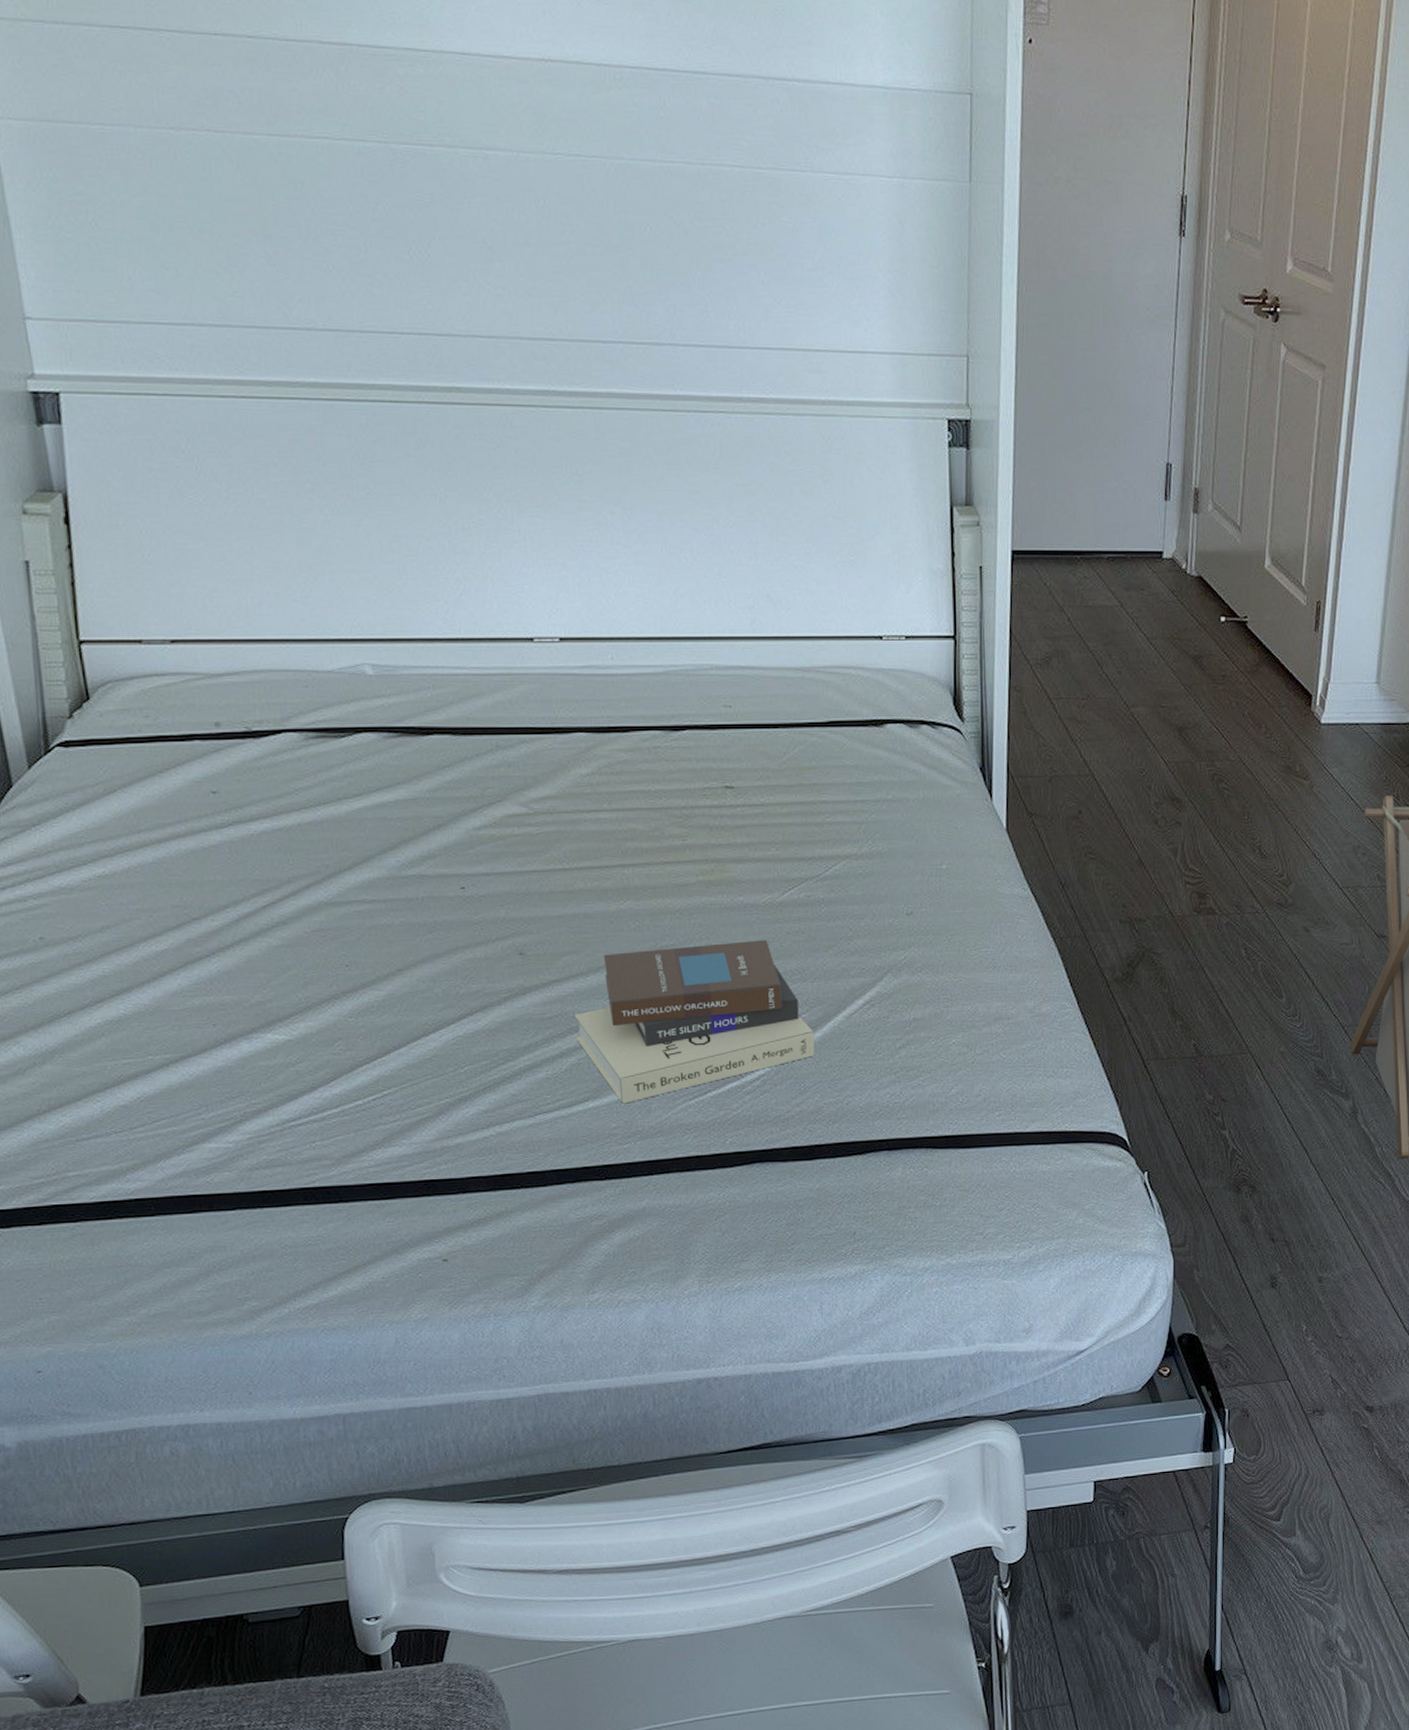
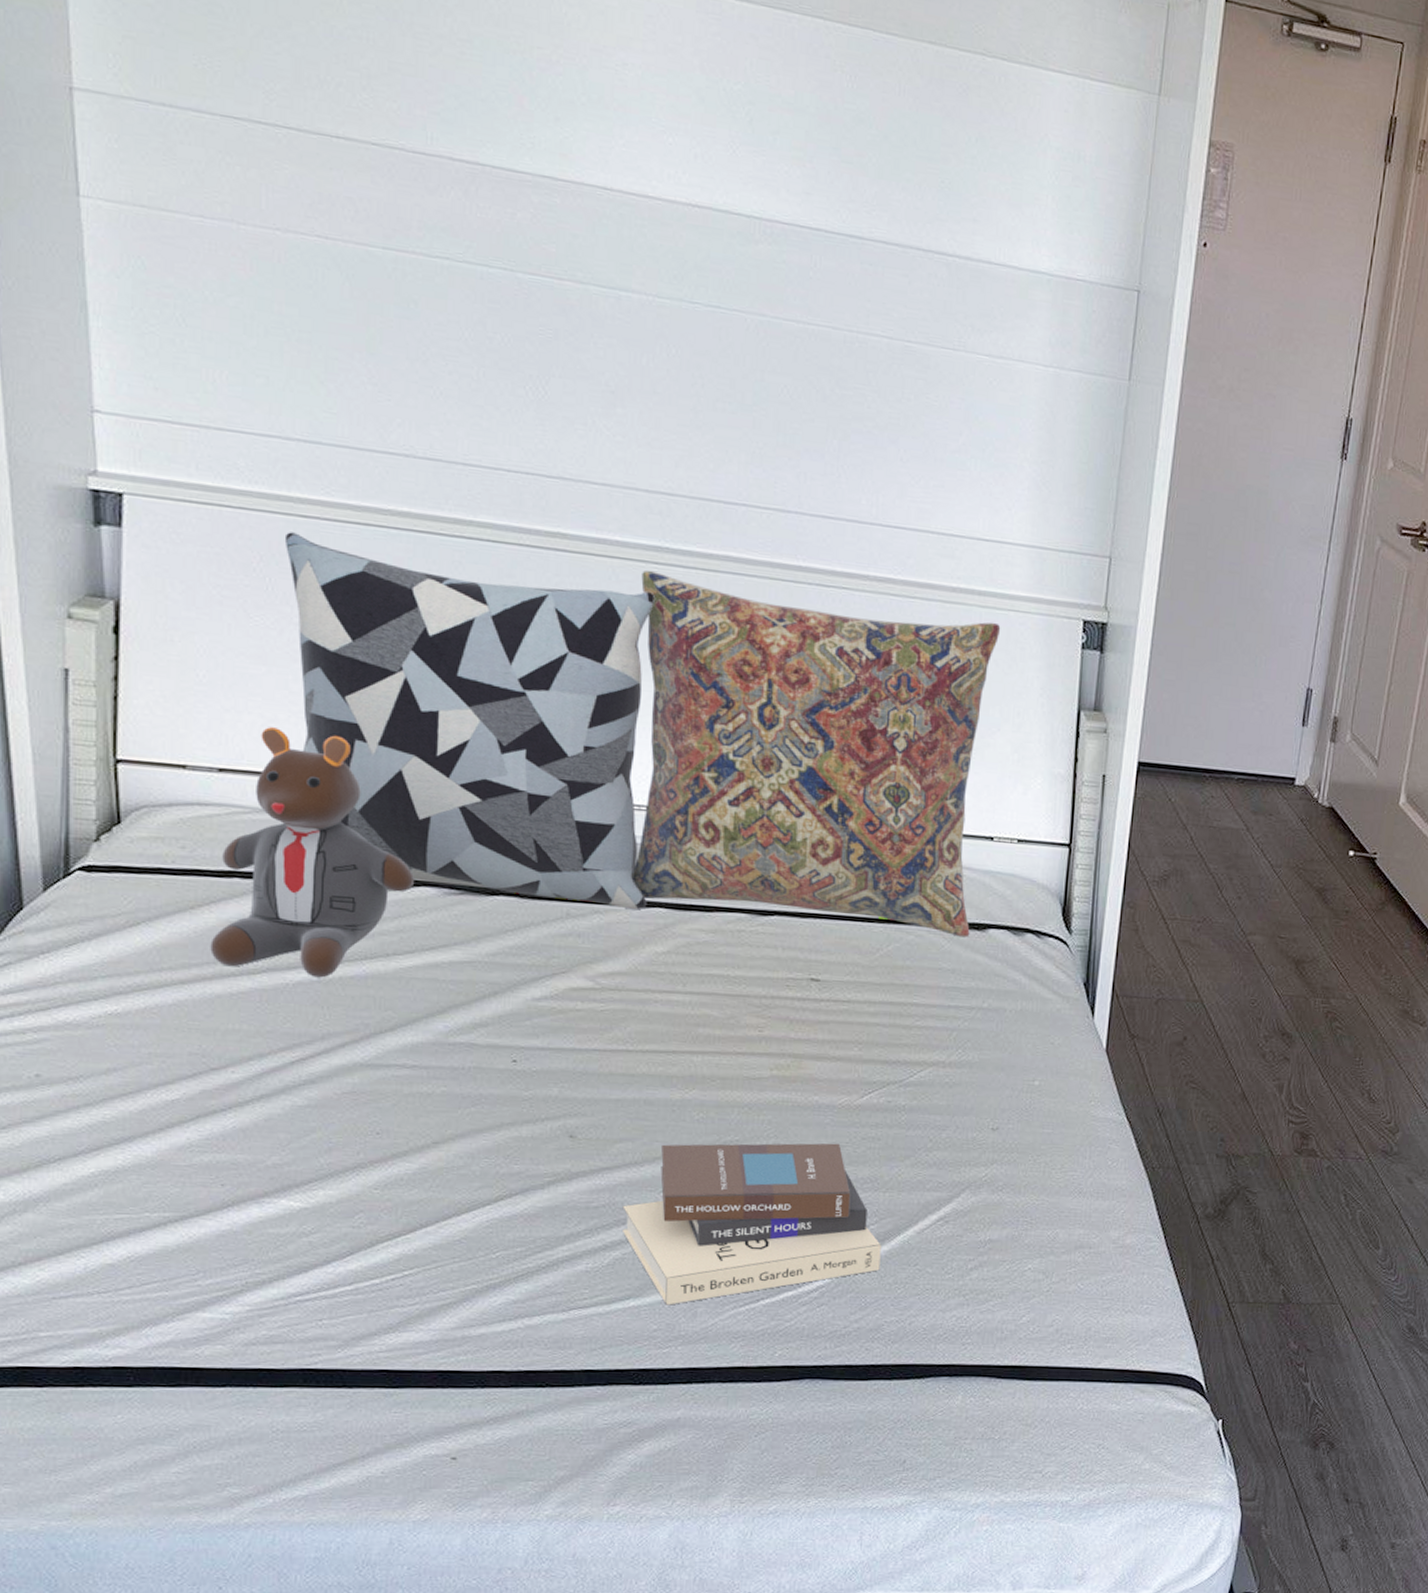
teddy bear: none [180,597,355,826] -> present [210,727,414,978]
pillow: none [207,412,568,736] -> present [284,532,655,909]
pillow: none [533,414,871,734] -> present [631,570,1001,938]

